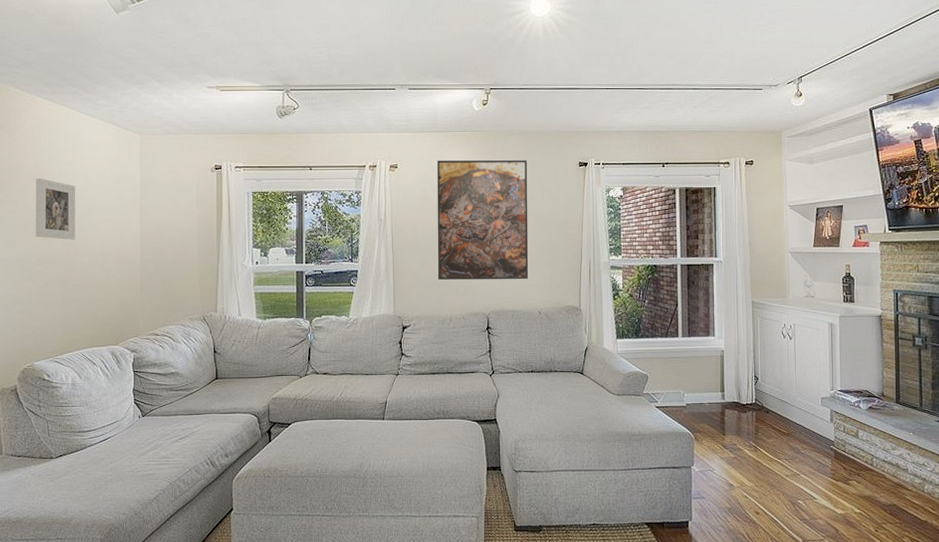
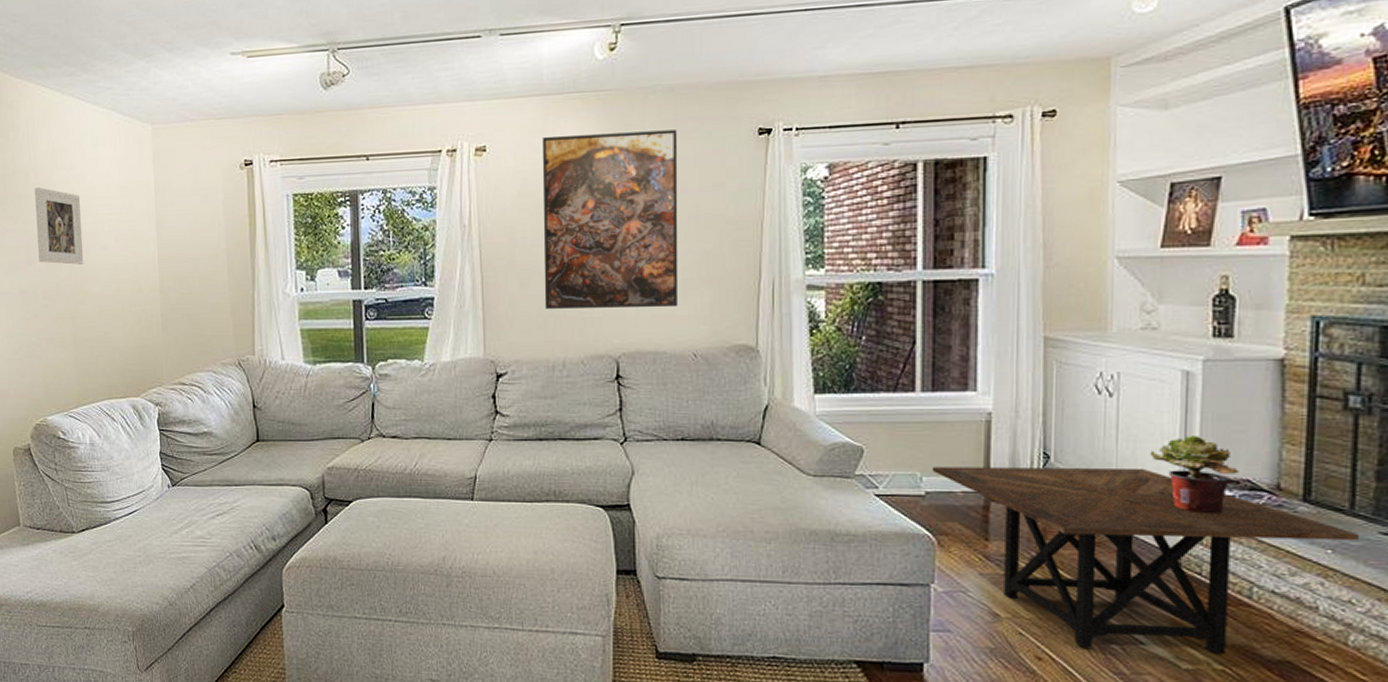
side table: none [690,384,925,504] -> present [931,466,1359,654]
potted plant: none [814,363,862,412] -> present [1150,436,1239,513]

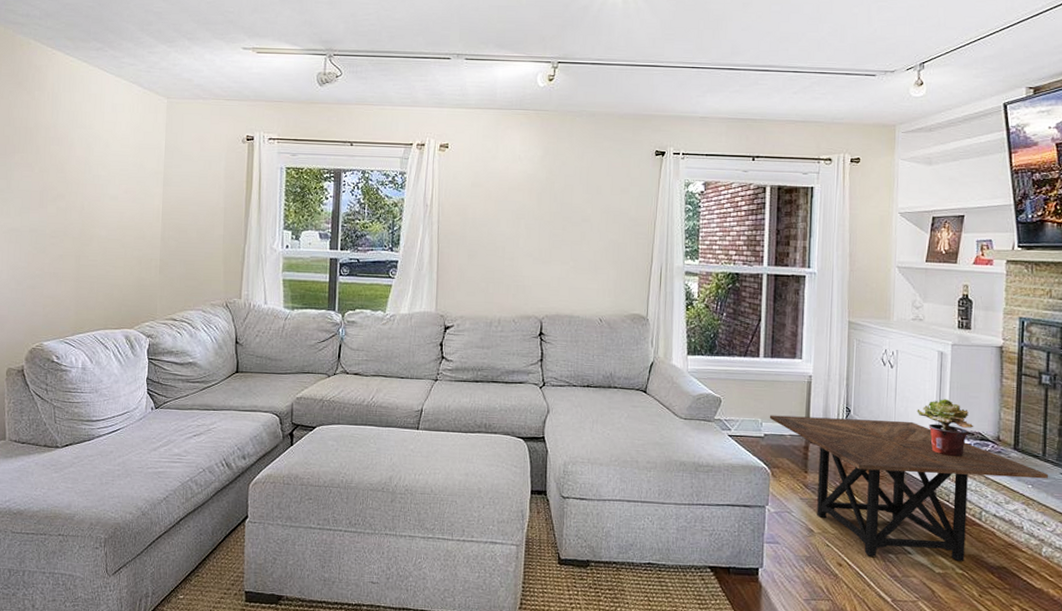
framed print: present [35,187,84,265] -> none [51,141,96,211]
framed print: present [542,129,679,309] -> none [487,141,596,282]

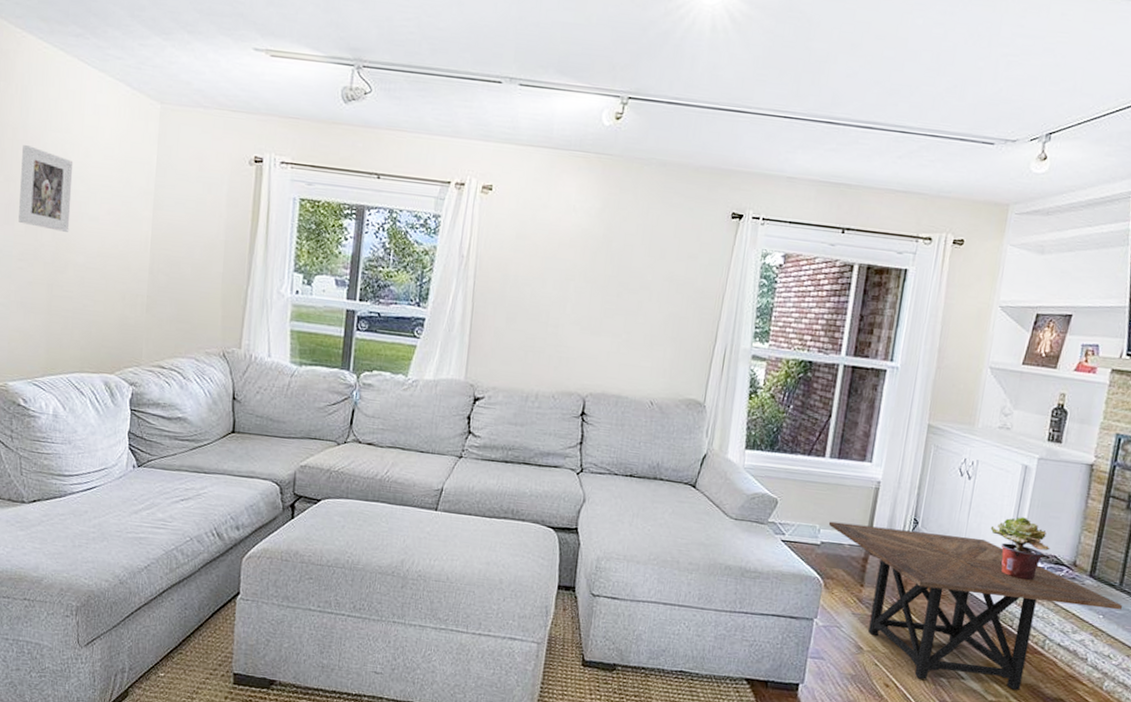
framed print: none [51,141,96,211] -> present [18,145,74,232]

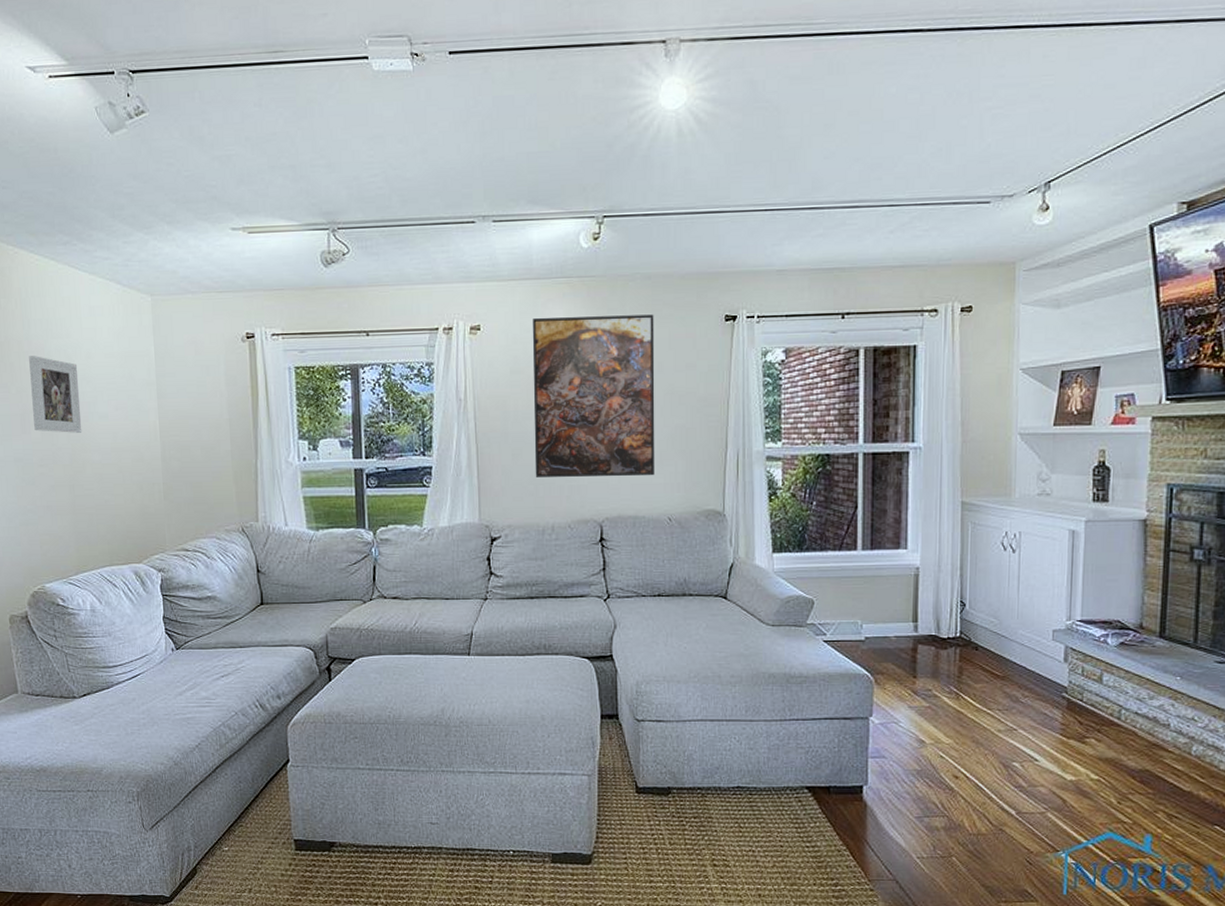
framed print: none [526,186,664,359] -> present [532,314,655,477]
side table: present [828,521,1122,690] -> none [870,612,1200,766]
potted plant: present [990,517,1050,580] -> none [1044,585,1112,649]

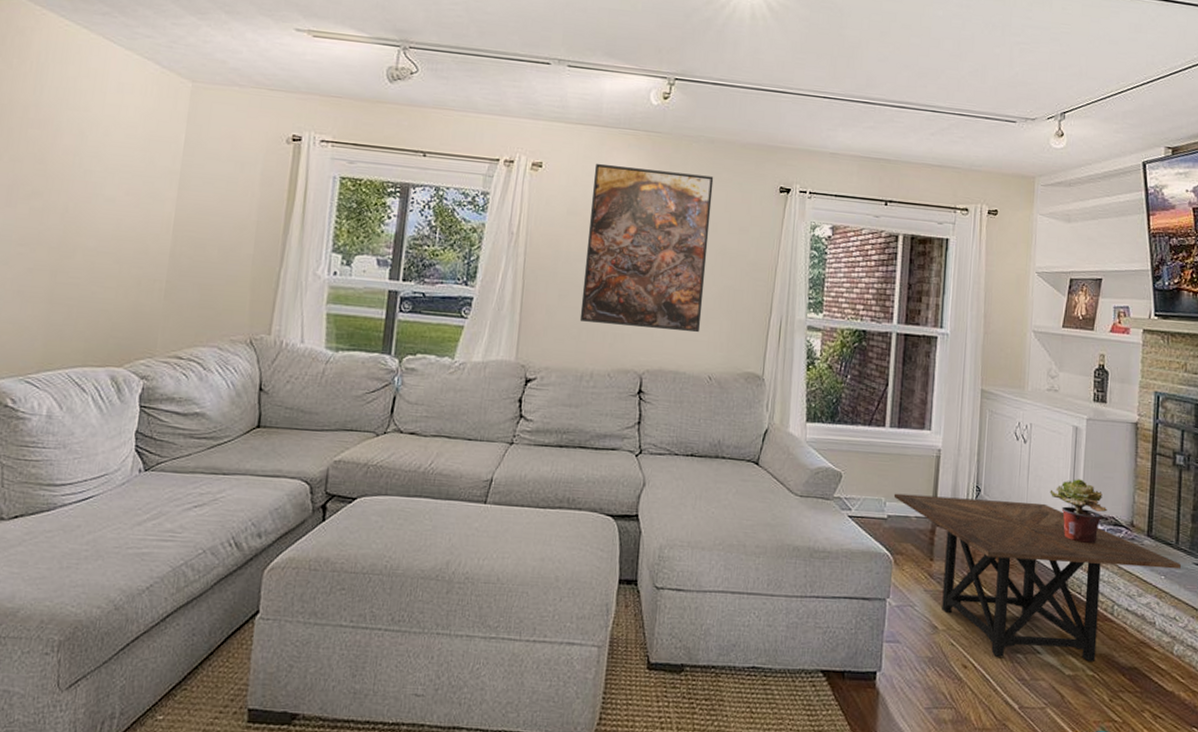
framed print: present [29,356,82,433] -> none [22,124,91,214]
side table: none [870,612,1200,766] -> present [893,493,1181,661]
potted plant: none [1044,585,1112,649] -> present [1050,479,1108,543]

